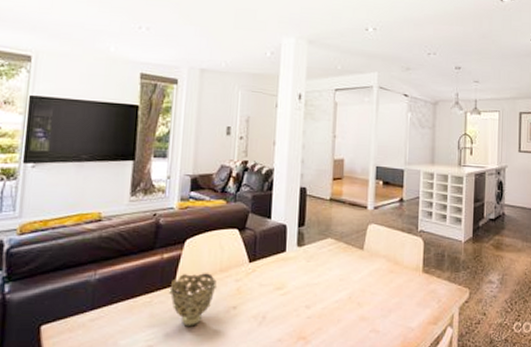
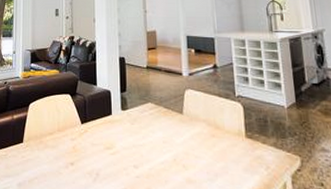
decorative bowl: present [168,273,218,327] -> none [18,132,57,179]

